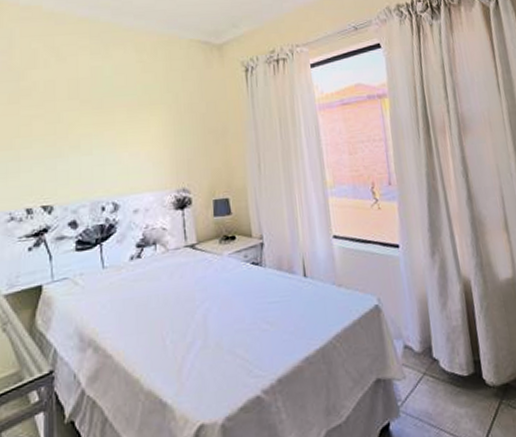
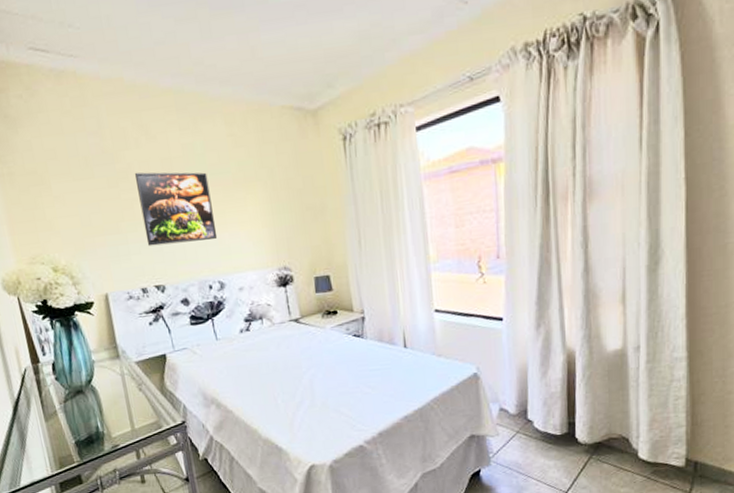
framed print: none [38,90,117,164] -> present [134,172,218,247]

